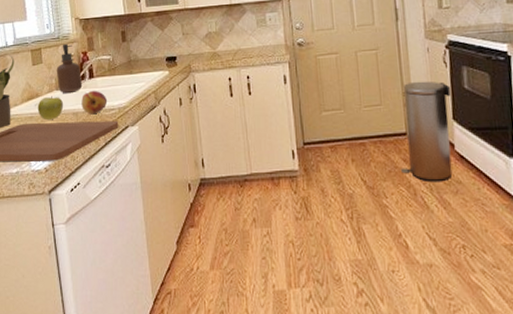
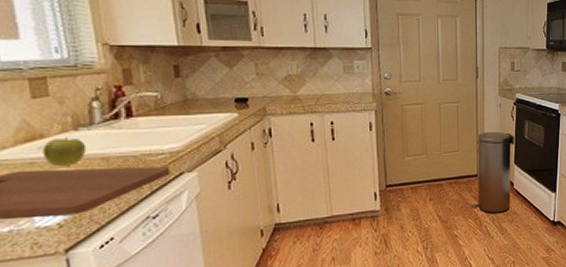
soap dispenser: present [56,43,83,93] -> none [73,74,116,134]
fruit: present [81,90,108,115] -> none [114,131,154,160]

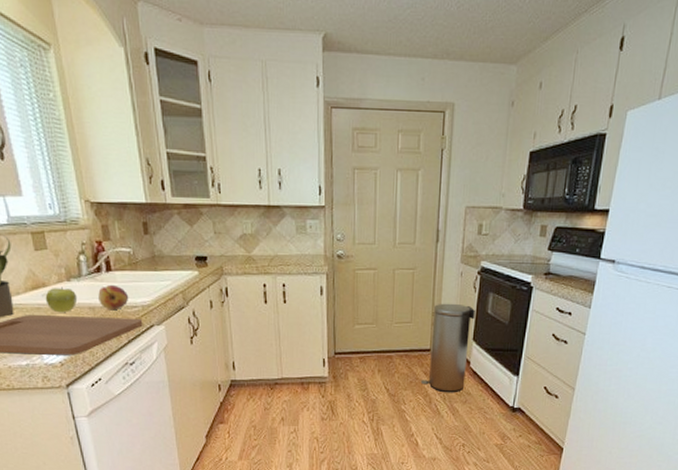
fruit: none [114,131,154,160] -> present [98,284,129,311]

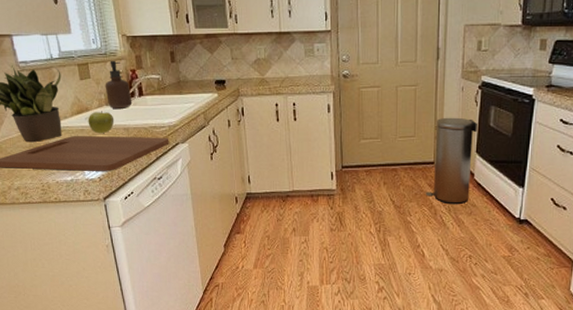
soap dispenser: none [65,229,99,285] -> present [105,60,133,109]
fruit: present [98,284,129,311] -> none [132,107,158,131]

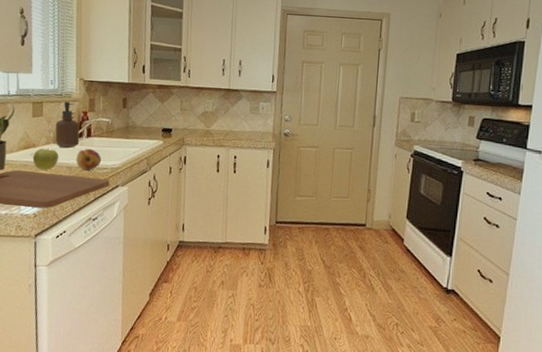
fruit: none [132,107,158,131] -> present [76,148,102,171]
pedal bin: present [425,117,477,205] -> none [355,181,408,270]

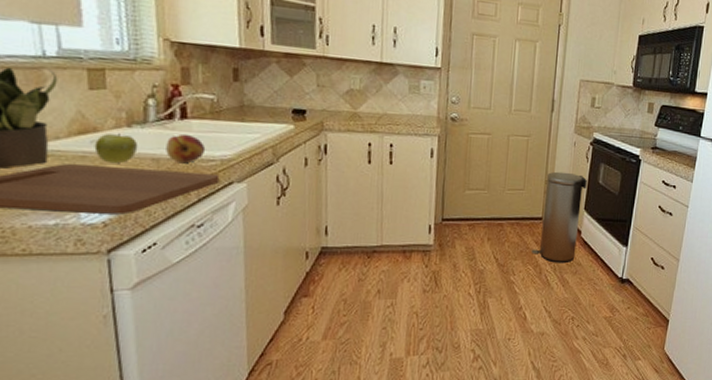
soap dispenser: present [55,101,80,148] -> none [128,69,170,133]
pedal bin: none [355,181,408,270] -> present [531,171,587,264]

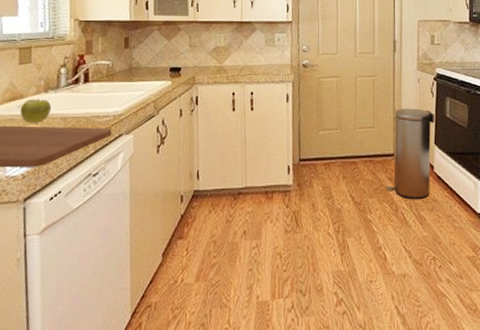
fruit: present [166,134,206,164] -> none [72,95,102,121]

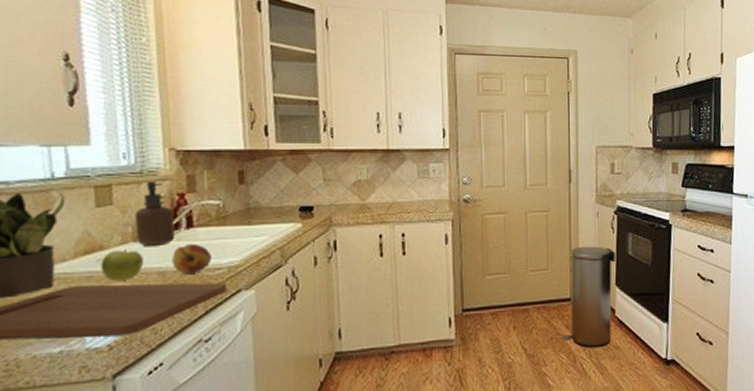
soap dispenser: none [46,44,76,96] -> present [134,181,176,246]
fruit: none [72,95,102,121] -> present [172,243,213,275]

